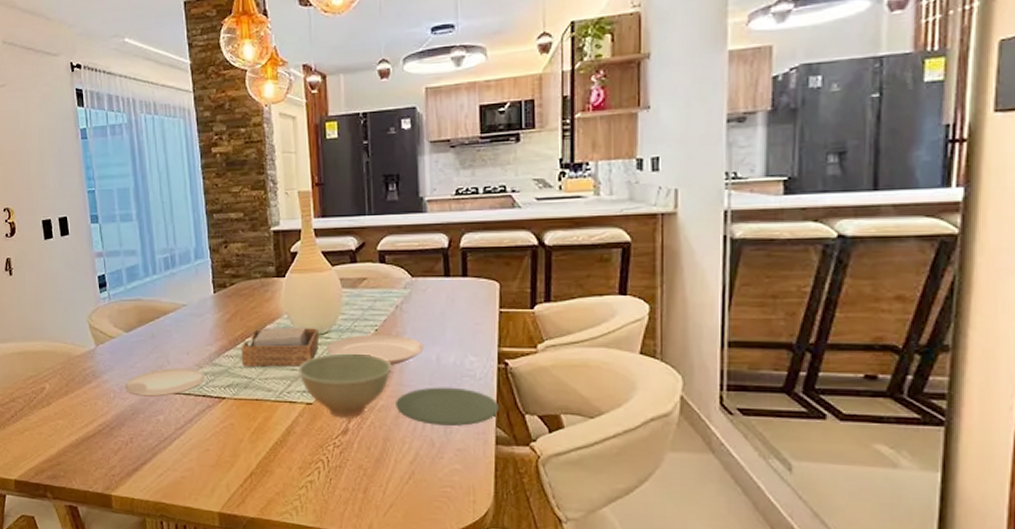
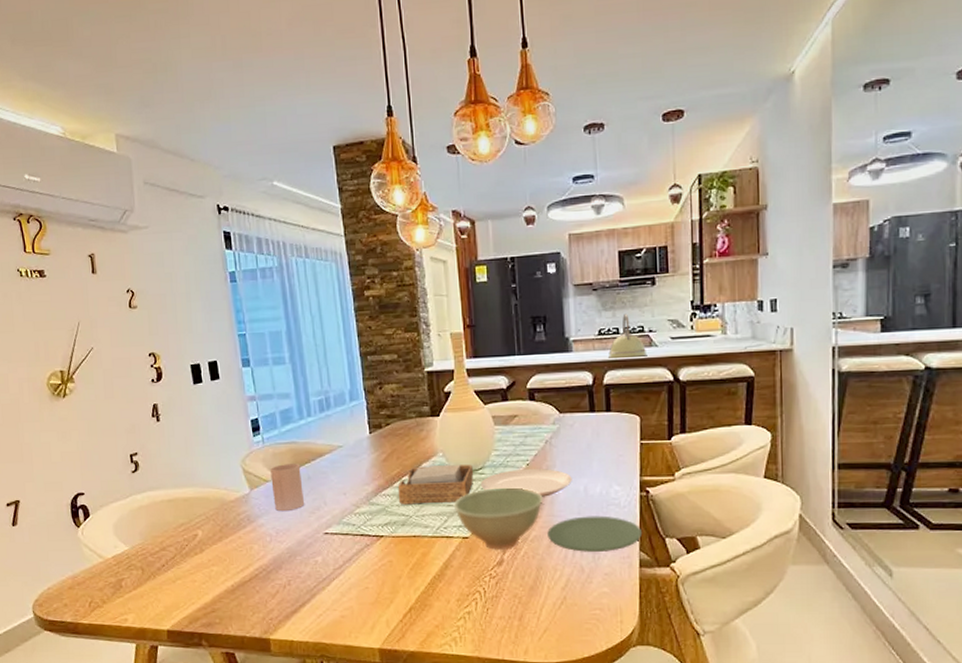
cup: none [116,321,149,369] -> present [270,464,305,512]
plate: present [124,368,205,397] -> none [280,509,363,539]
kettle: none [466,172,509,221] -> present [608,313,648,359]

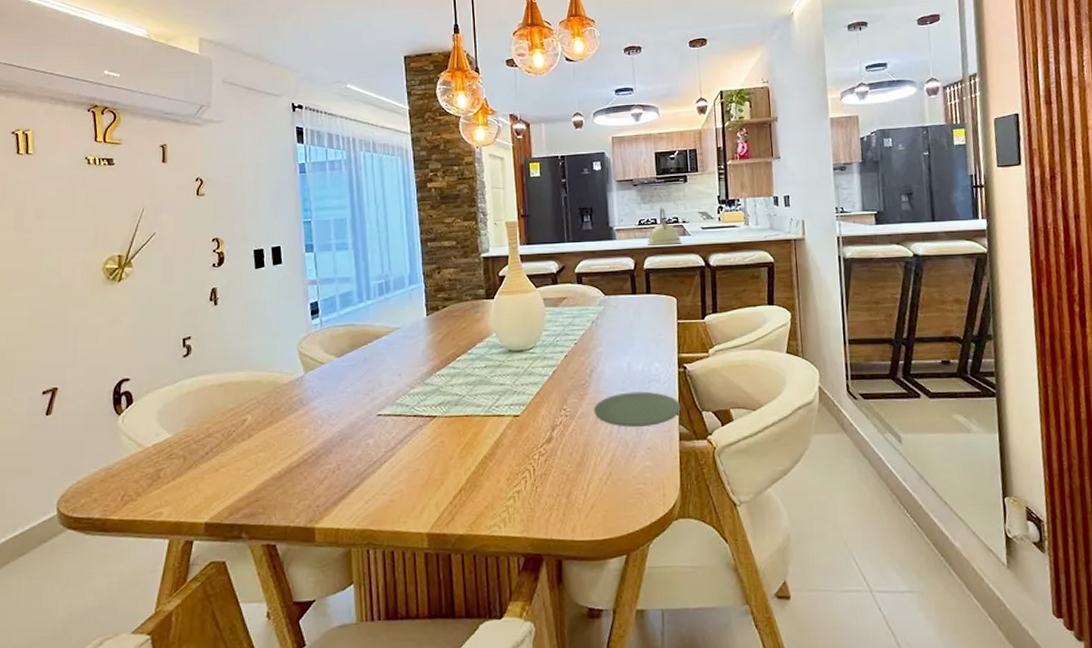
cup: present [270,464,305,512] -> none [327,346,360,394]
napkin holder: present [397,465,474,505] -> none [452,344,526,385]
bowl: present [453,487,543,551] -> none [505,365,590,428]
plate: present [481,468,572,497] -> none [532,347,617,375]

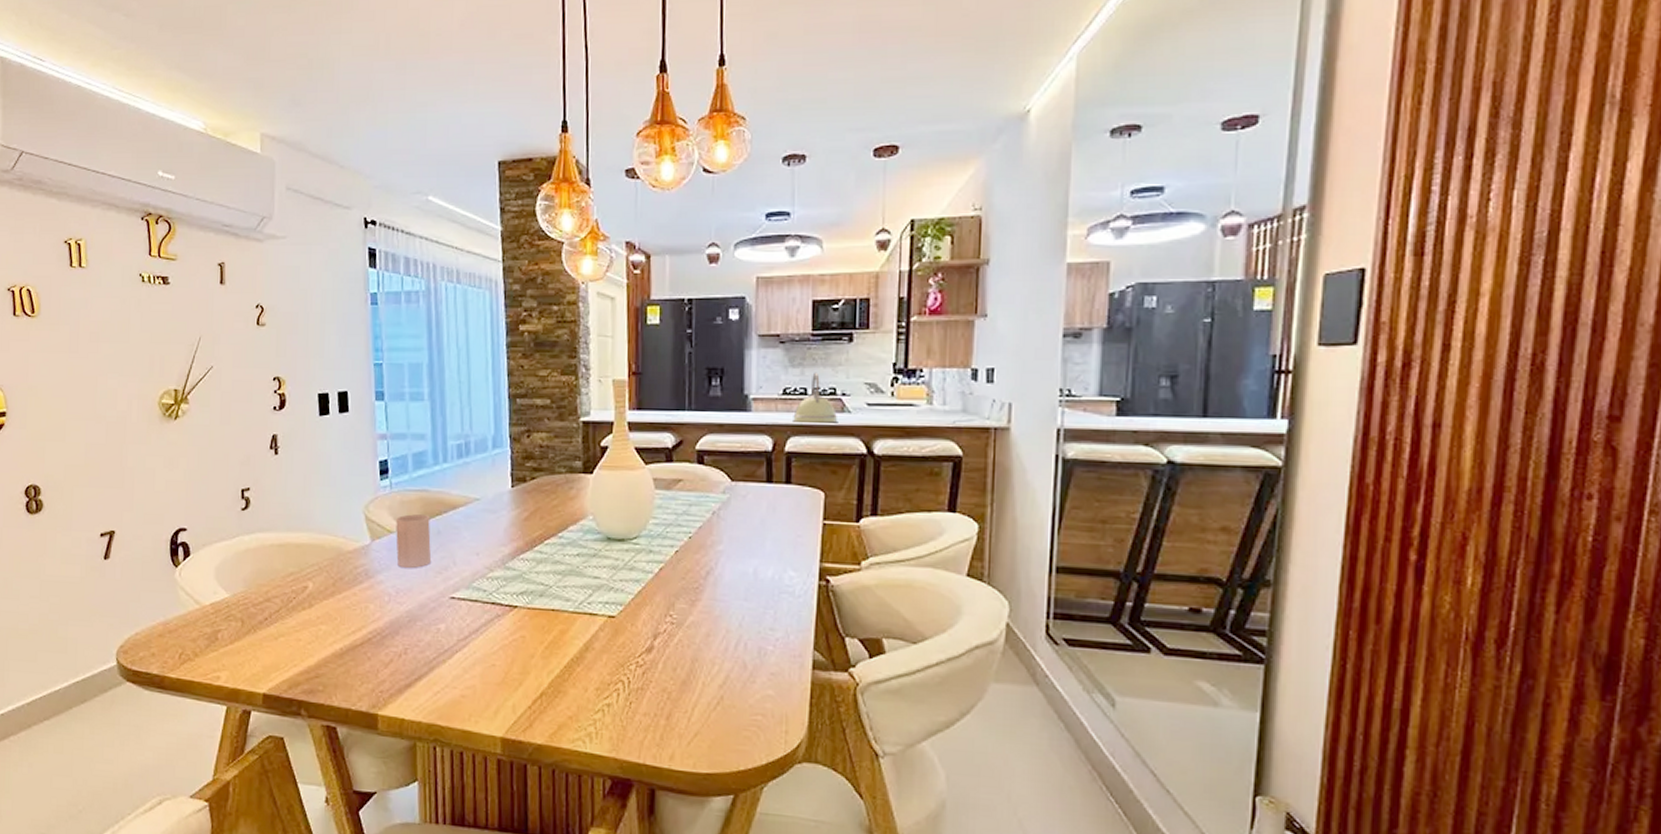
cup: none [327,346,360,394] -> present [396,514,432,569]
plate: present [594,391,682,427] -> none [707,603,819,648]

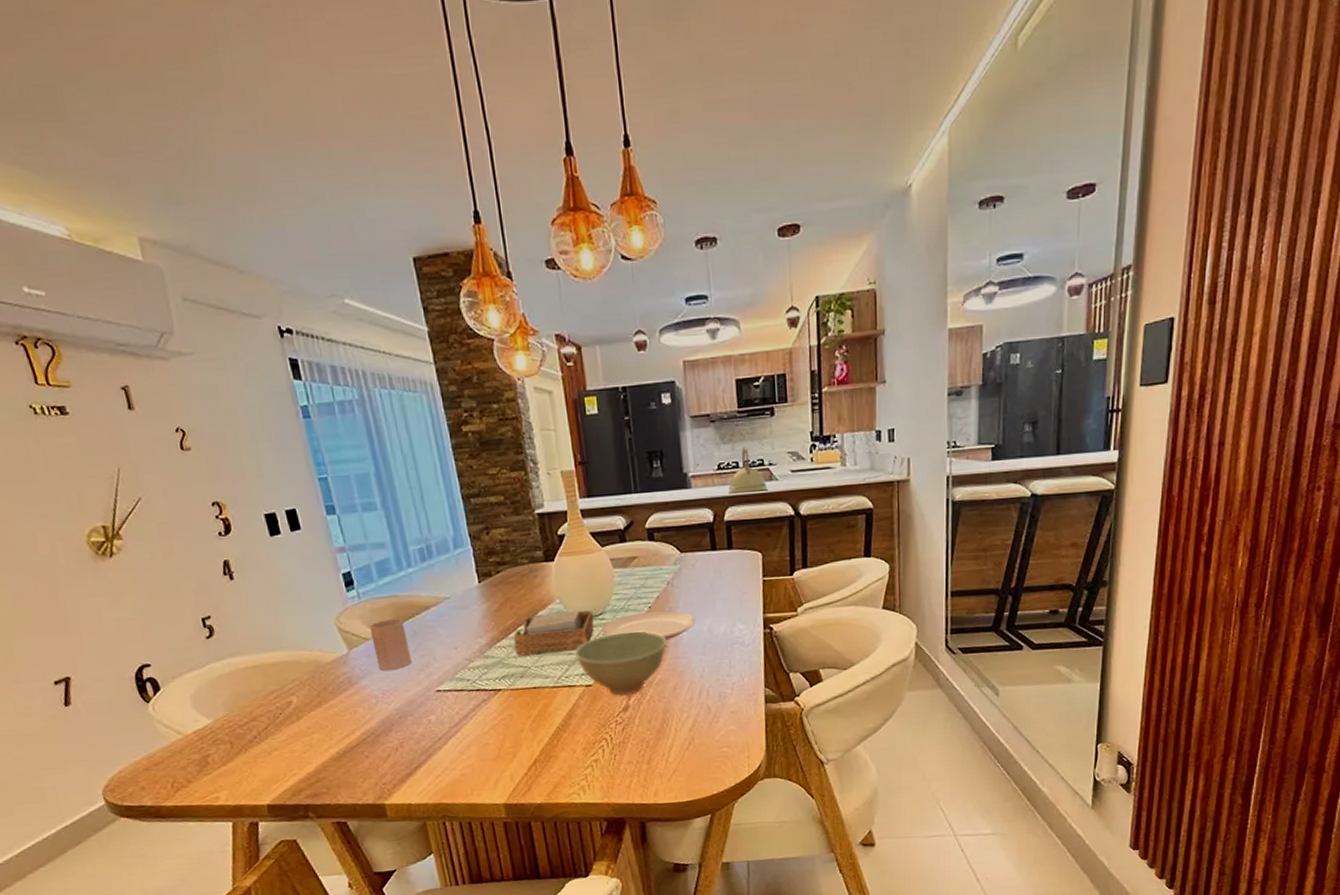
napkin holder: none [538,530,627,575] -> present [513,610,594,656]
bowl: none [600,561,705,636] -> present [574,631,667,697]
plate: none [634,542,741,577] -> present [602,610,696,640]

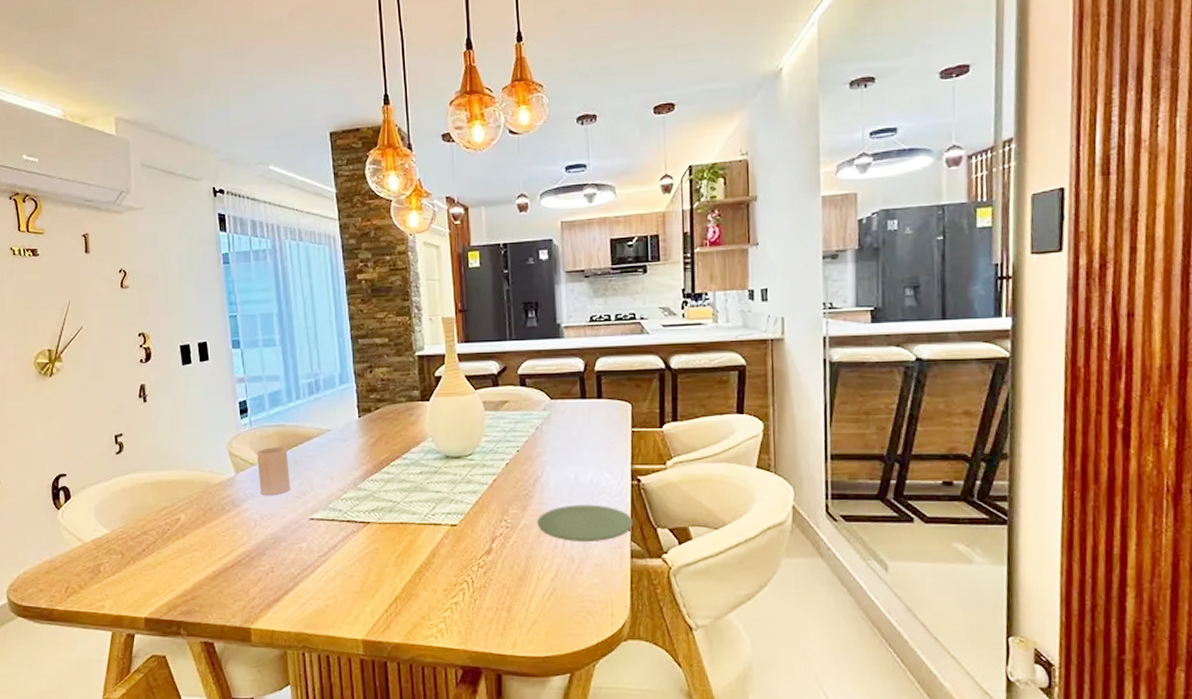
napkin holder: present [513,610,594,656] -> none [386,450,464,491]
bowl: present [574,631,667,697] -> none [442,474,533,539]
plate: present [602,610,696,640] -> none [470,455,563,484]
plate: none [672,655,767,692] -> present [537,504,634,542]
kettle: present [728,446,768,495] -> none [600,301,639,346]

